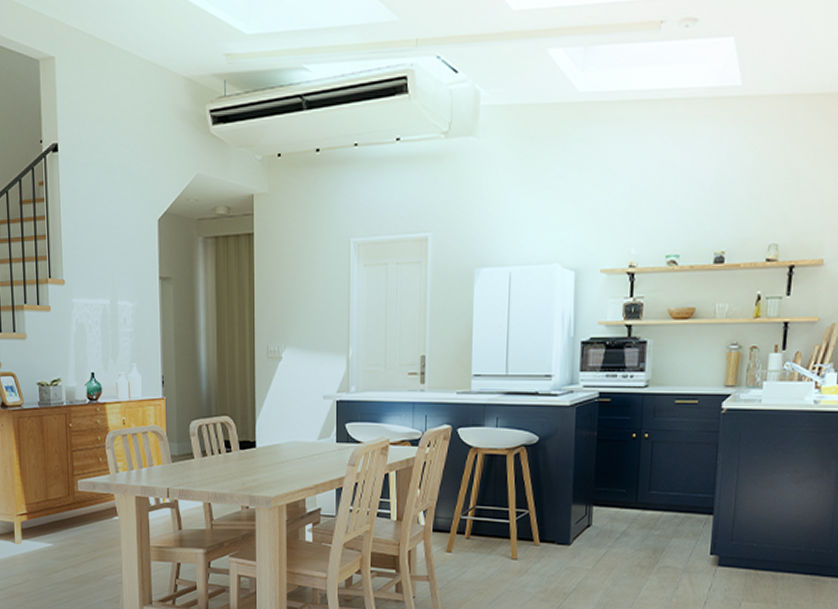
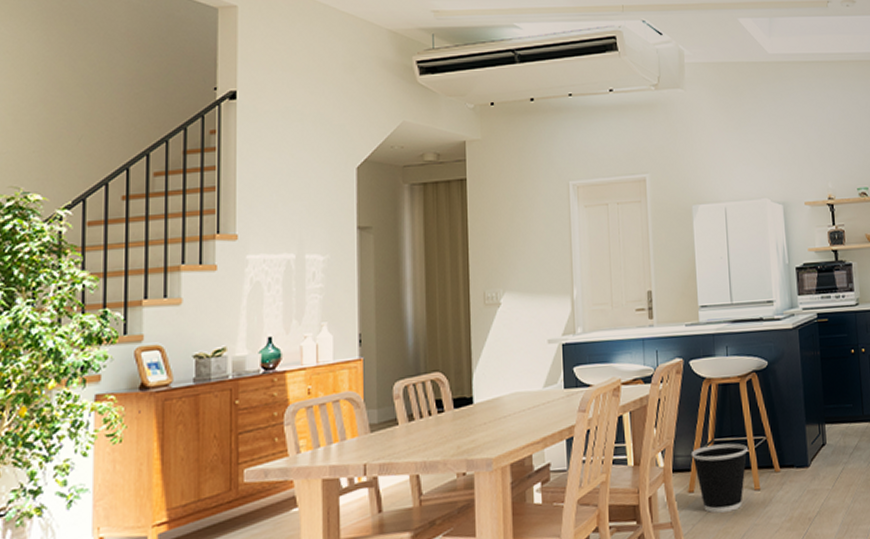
wastebasket: none [451,511,509,575] -> present [690,443,748,513]

